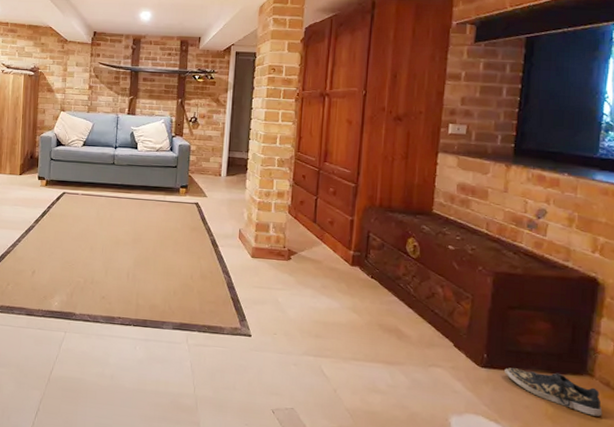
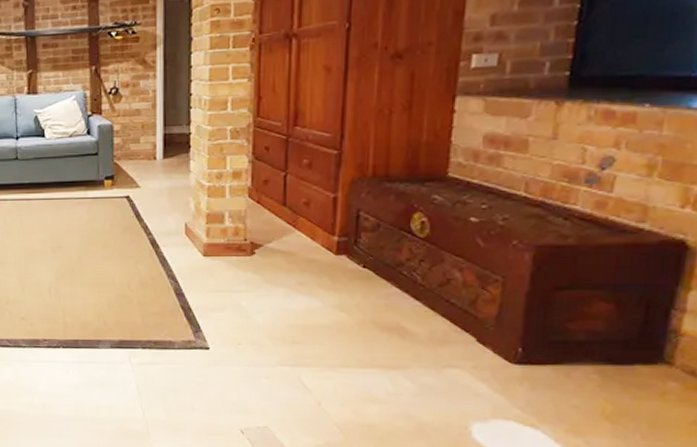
shoe: present [504,367,603,417] -> none [546,362,683,412]

